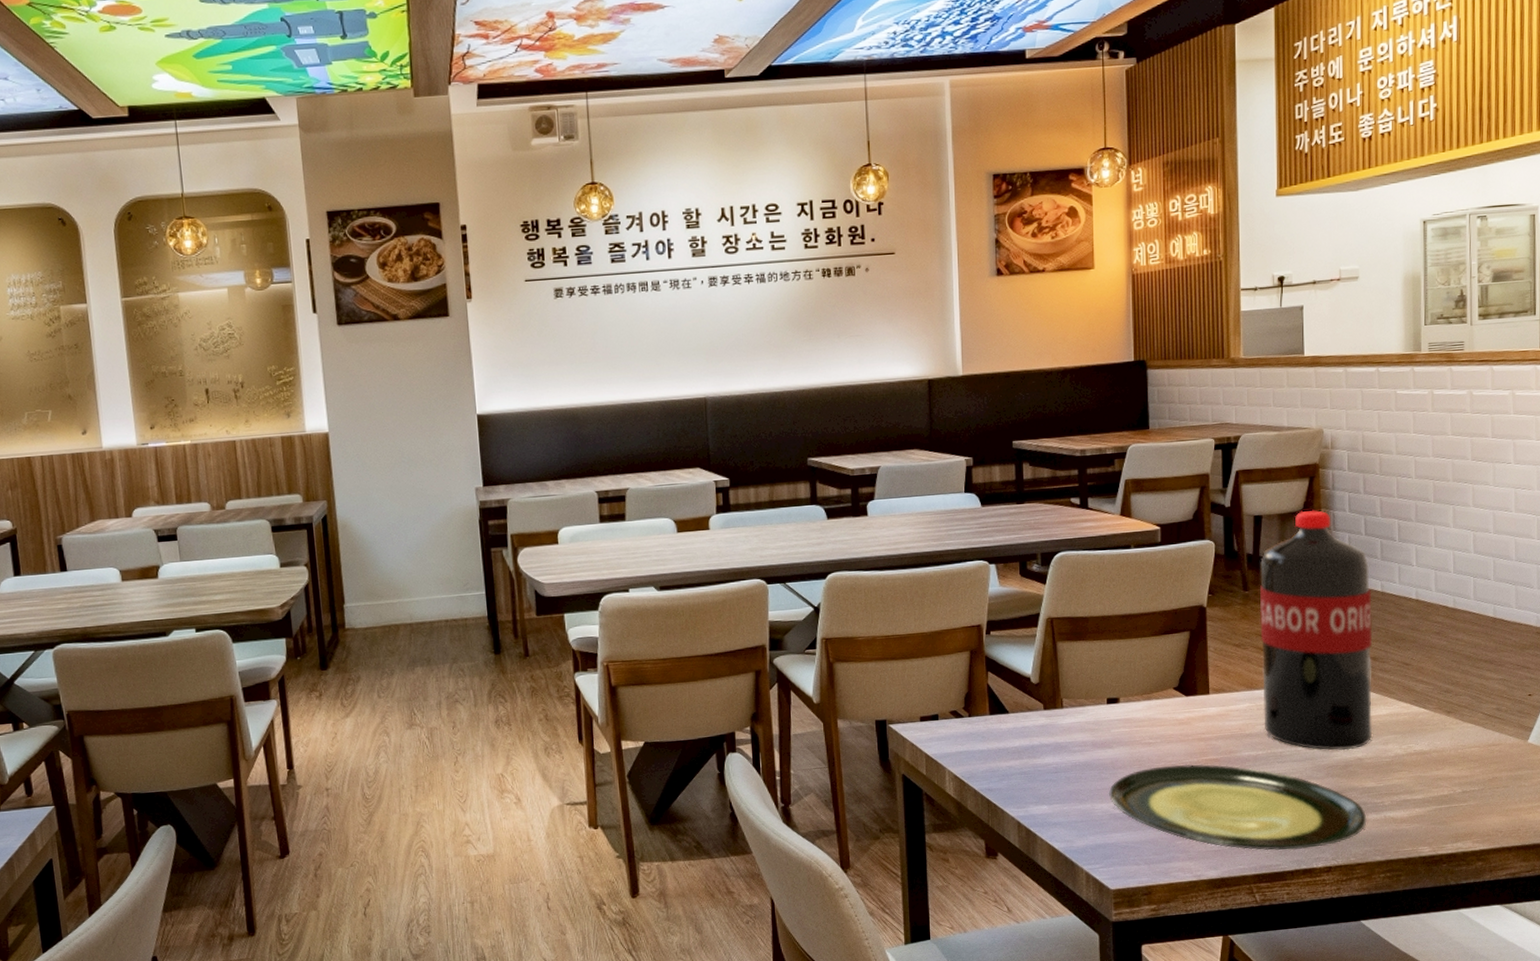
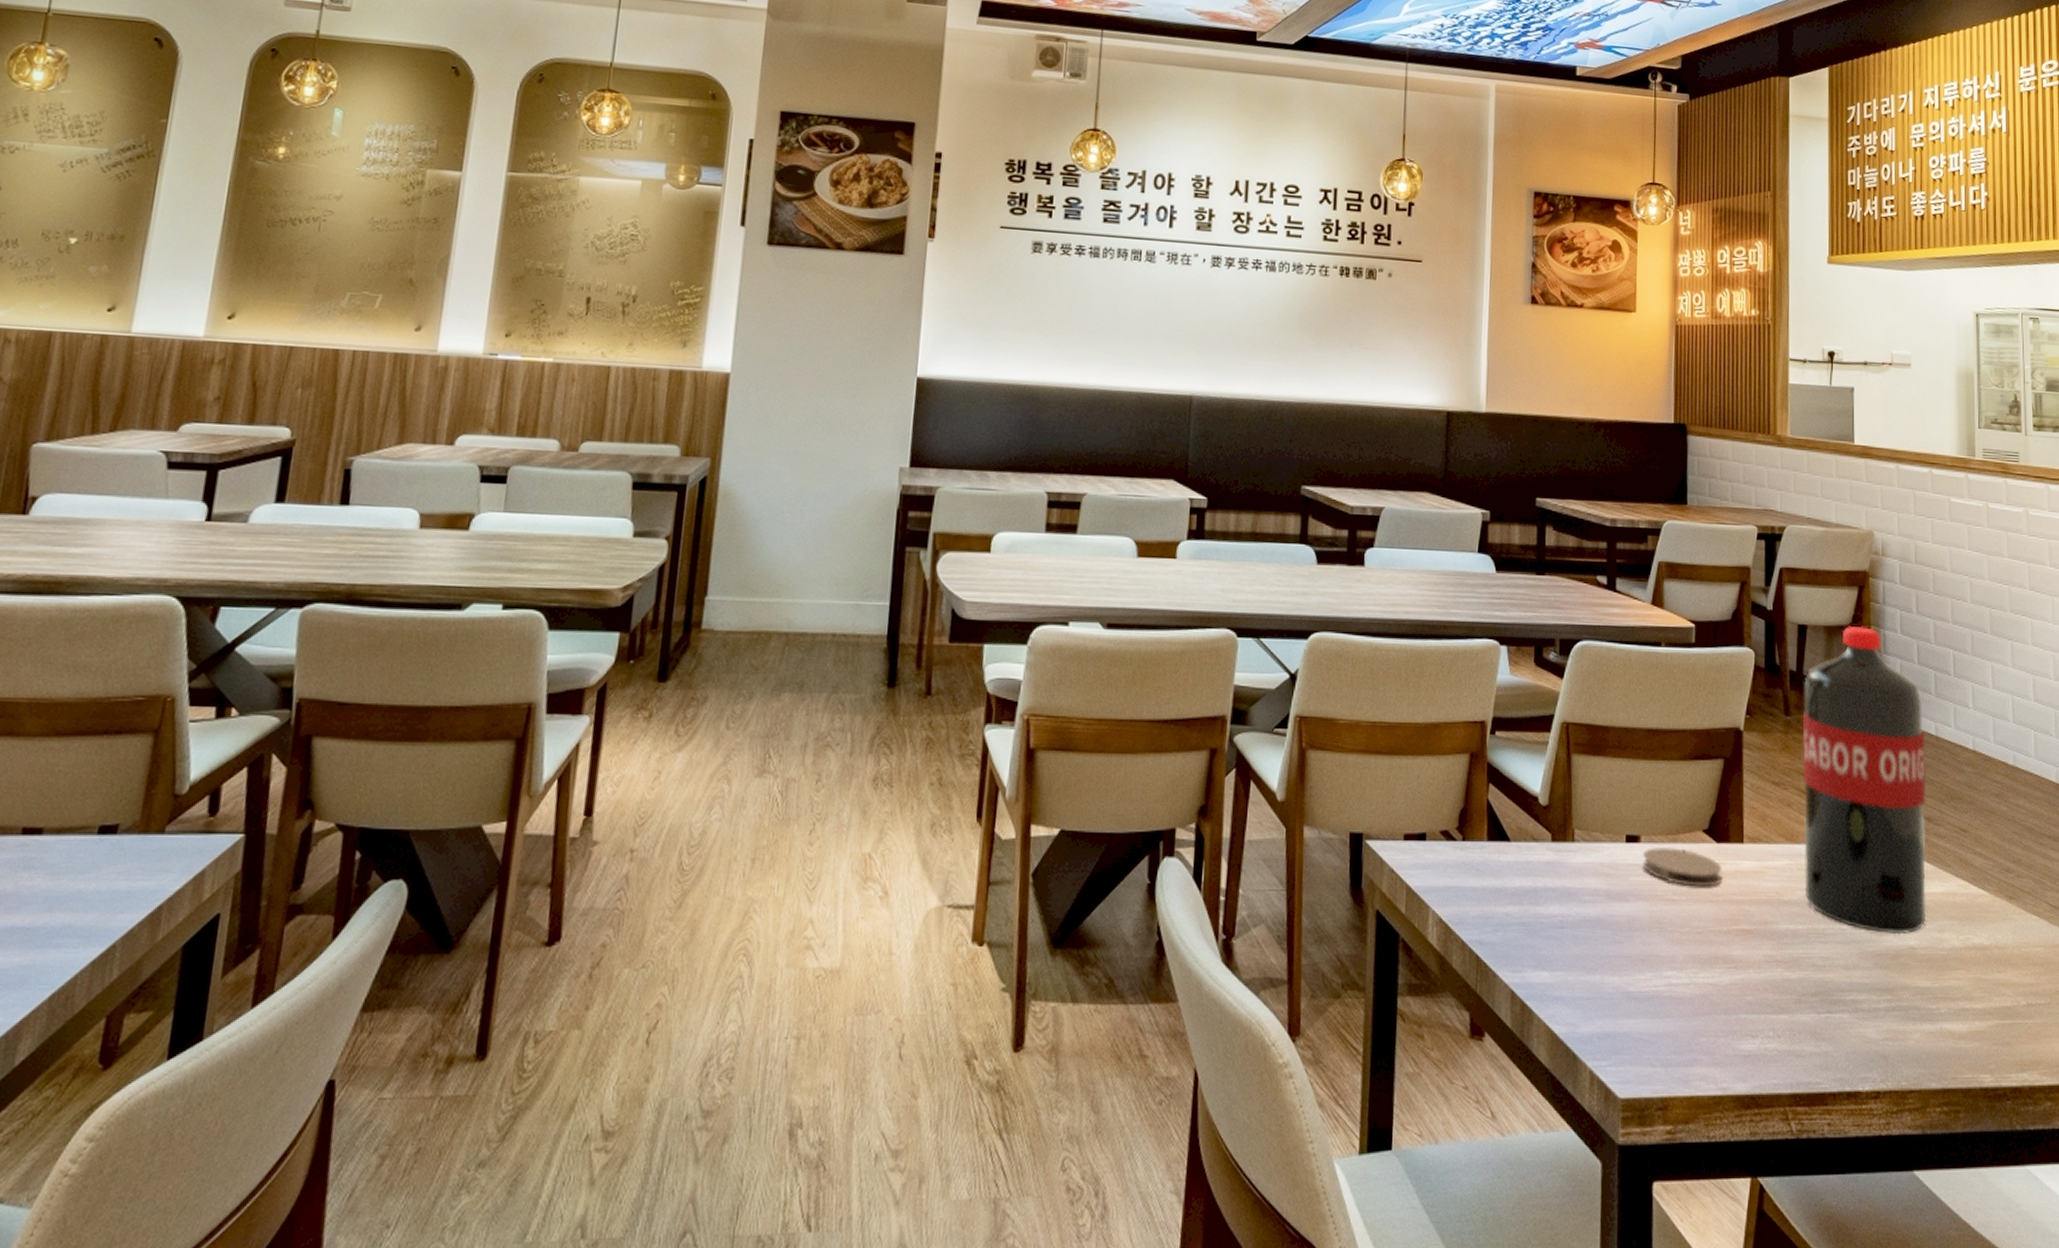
plate: present [1109,764,1367,851] -> none [1623,932,1921,1063]
coaster: none [1122,704,1192,732] -> present [1643,847,1722,887]

